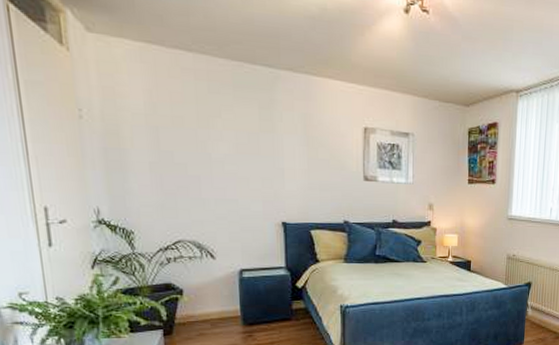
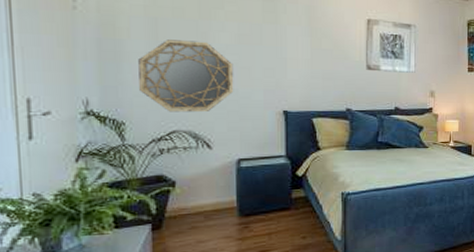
home mirror: none [143,149,234,223] -> present [138,39,234,113]

